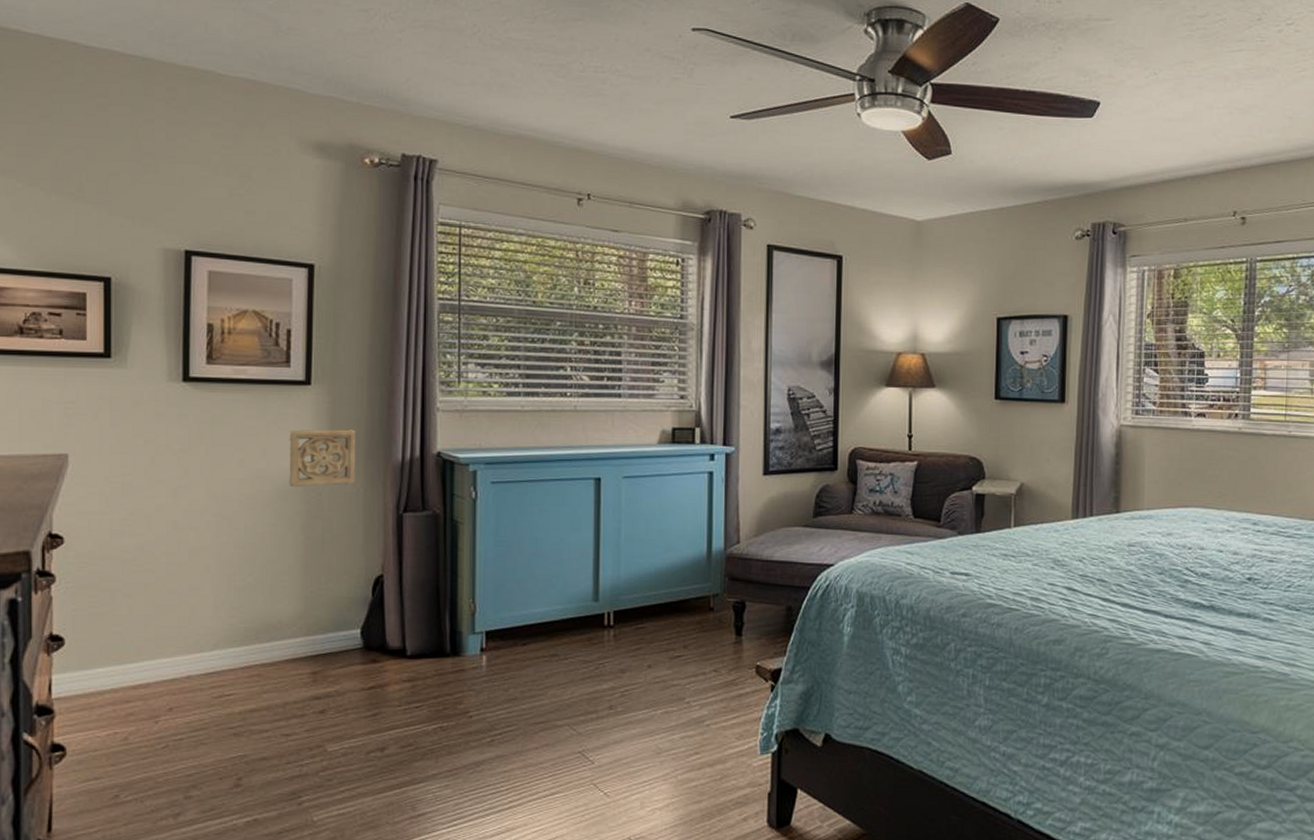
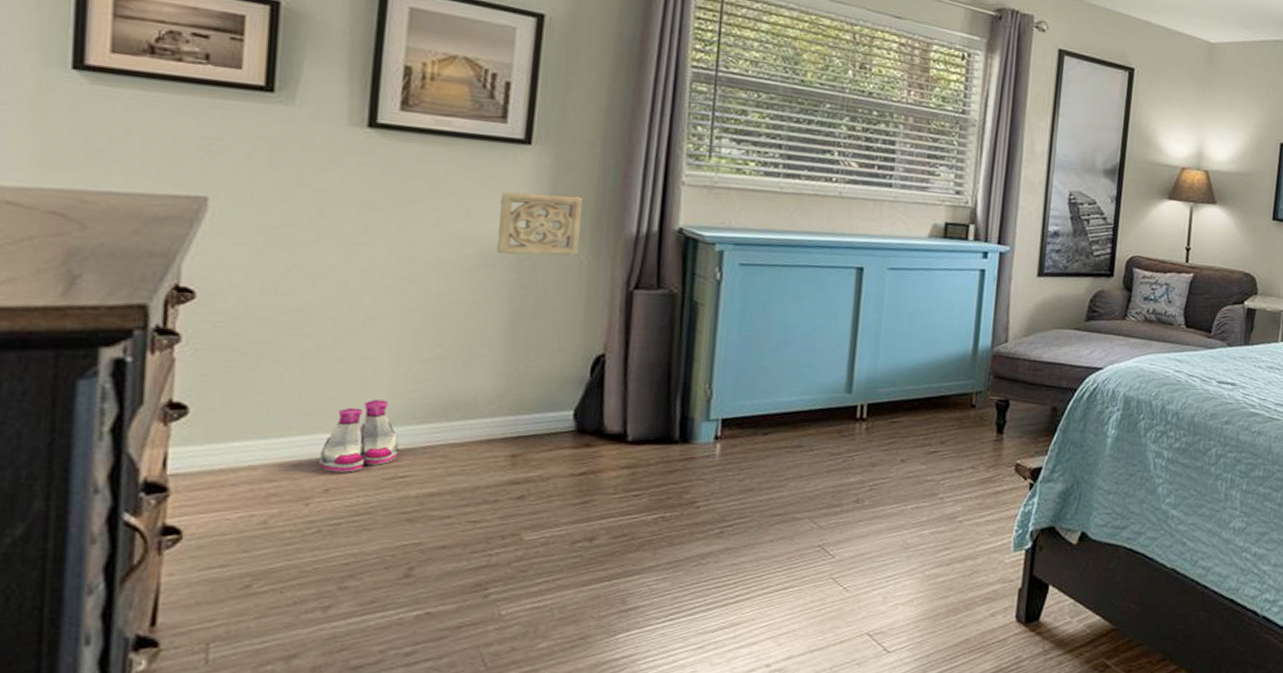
boots: none [164,626,223,693] -> present [320,400,399,473]

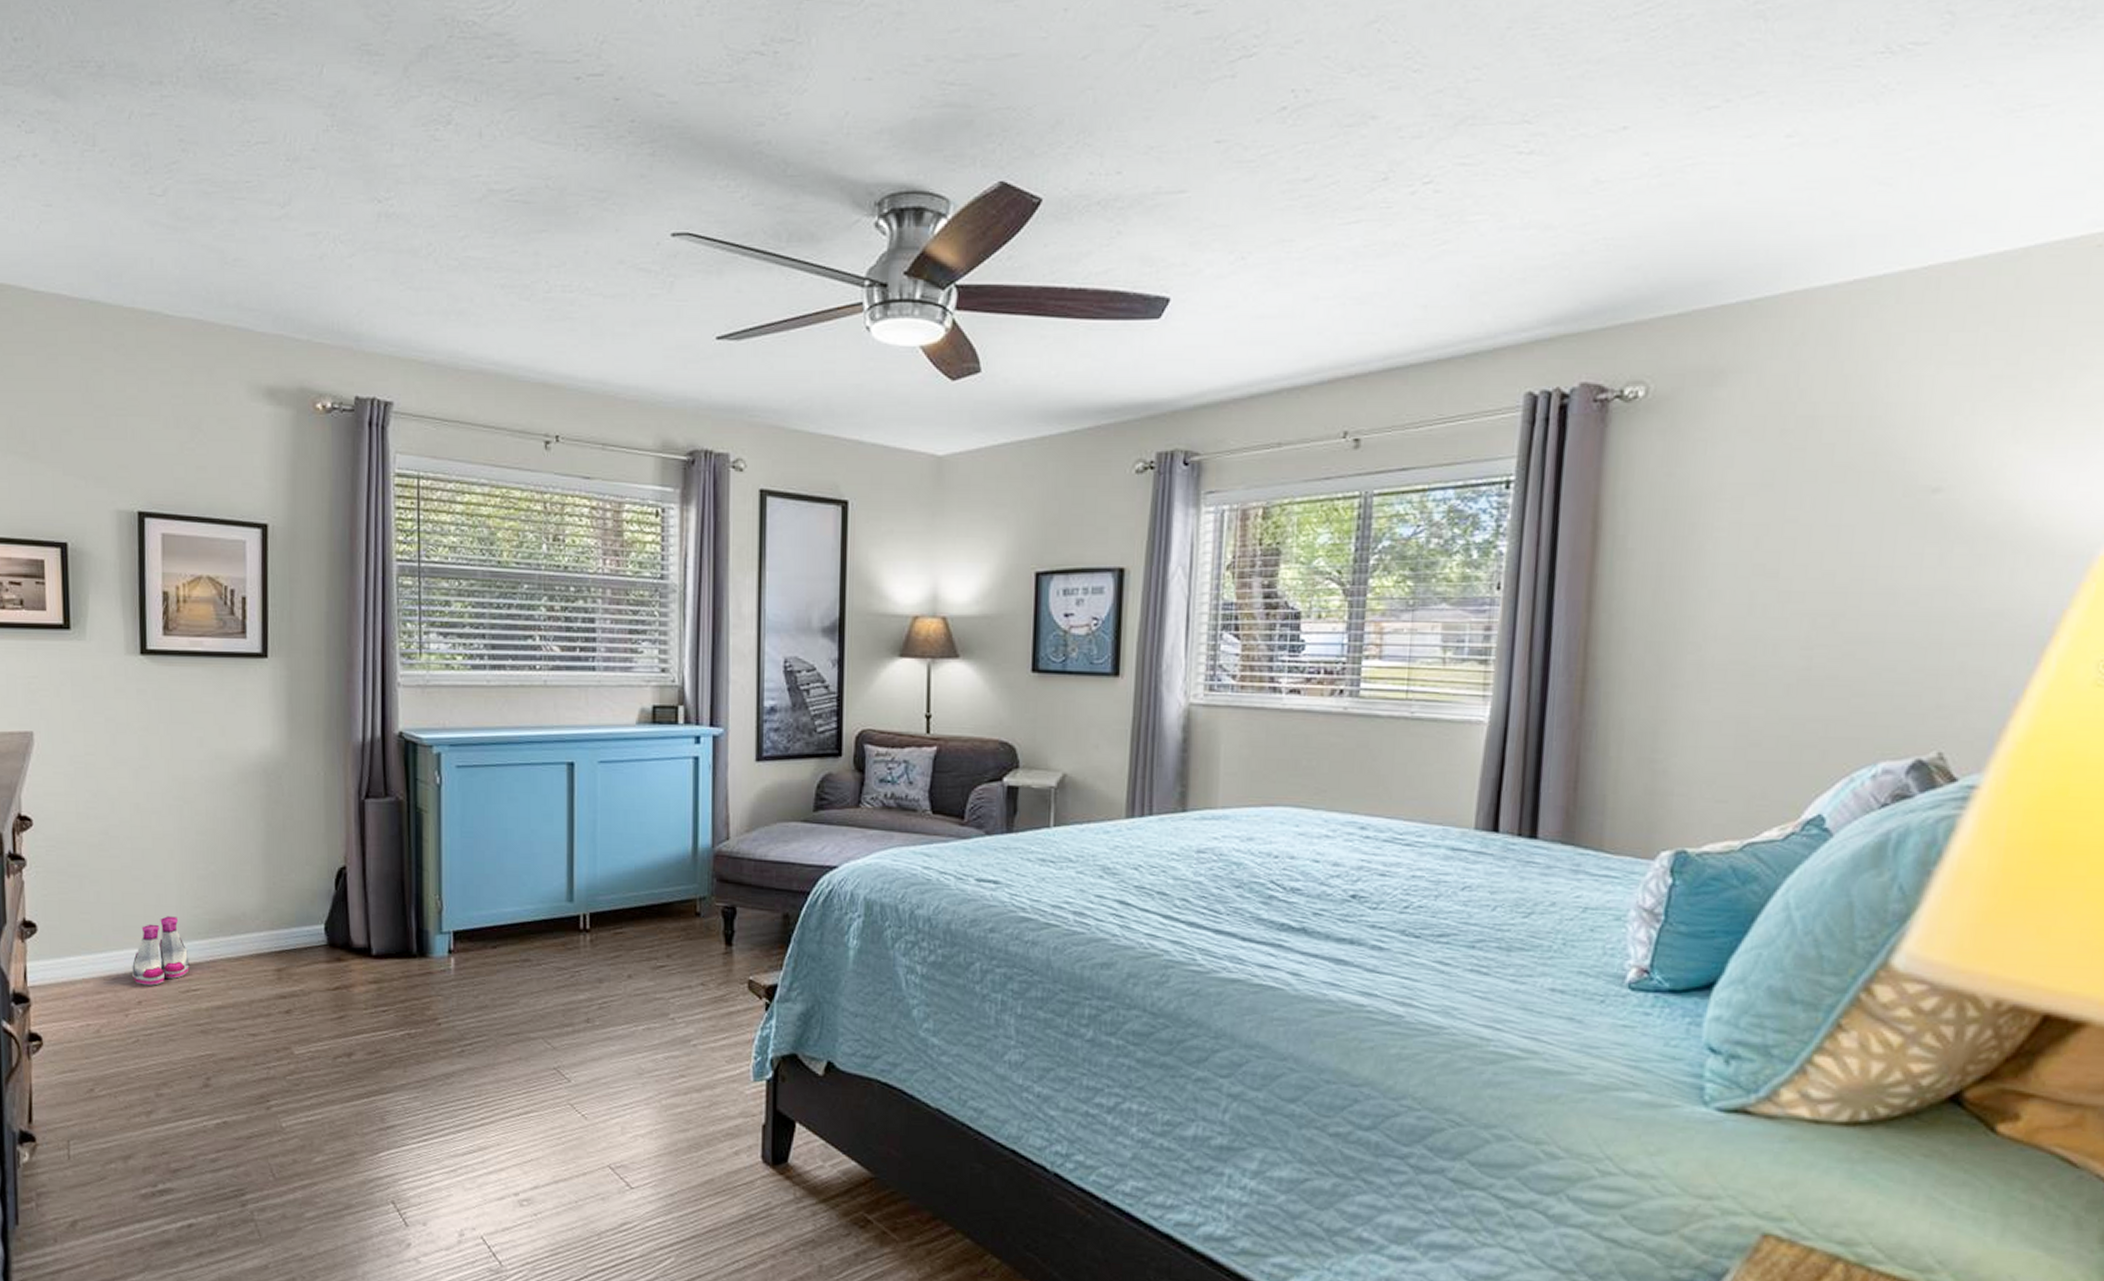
wall ornament: present [496,192,582,256] -> none [247,706,315,770]

